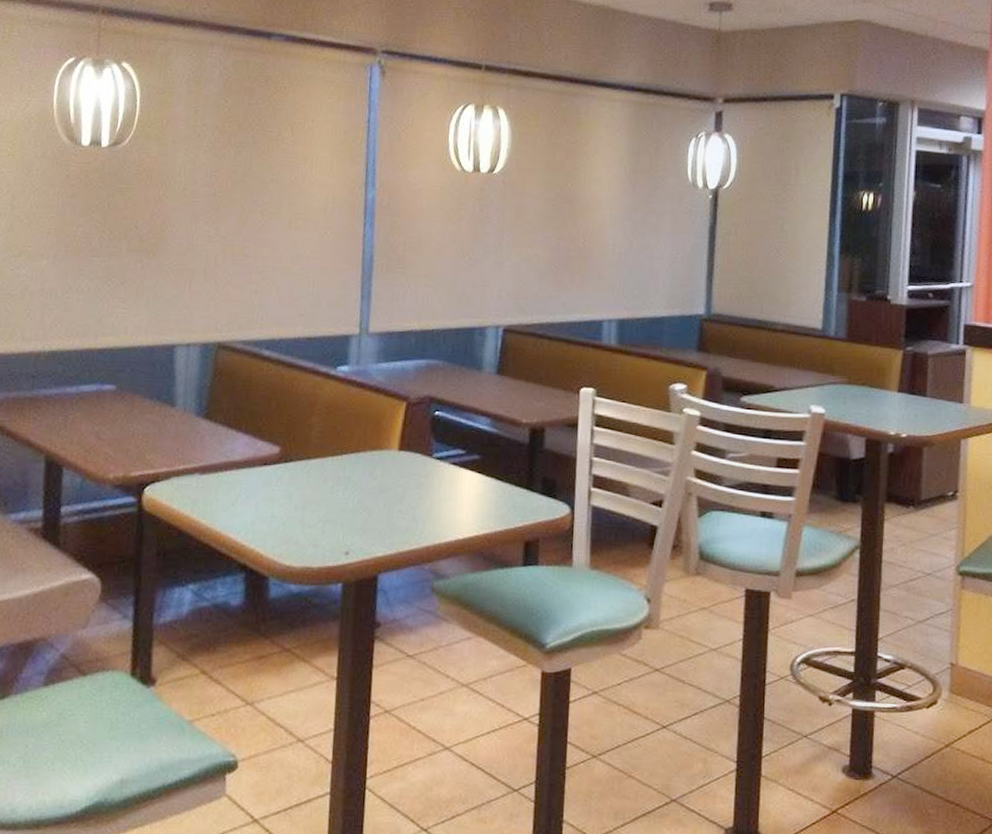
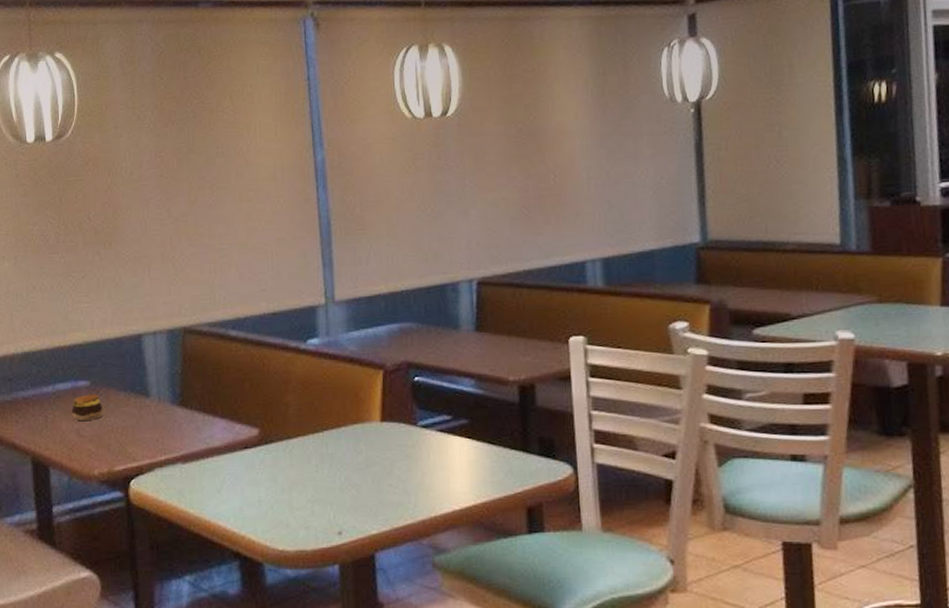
burger: none [93,398,127,424] -> present [72,394,104,421]

